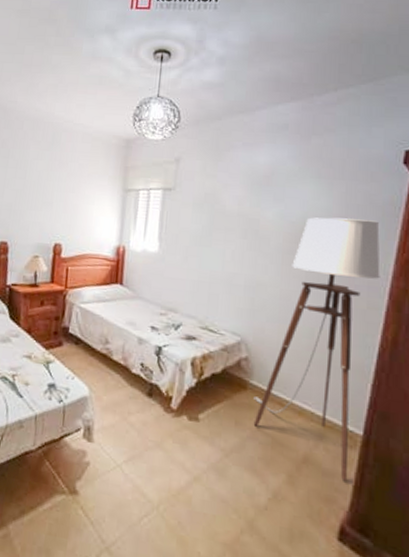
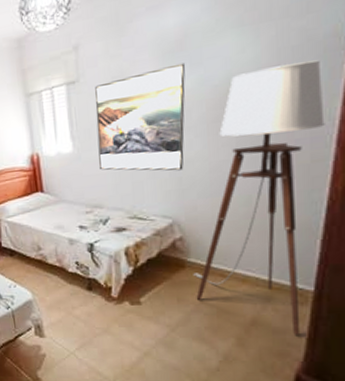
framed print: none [181,195,269,292] -> present [95,62,185,171]

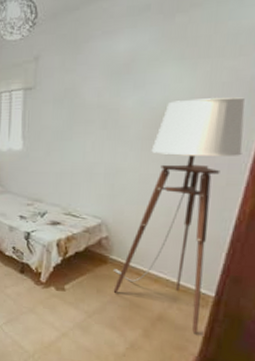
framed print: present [95,62,185,171] -> none [44,84,129,178]

